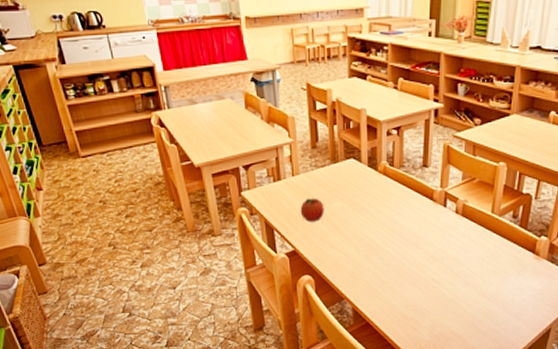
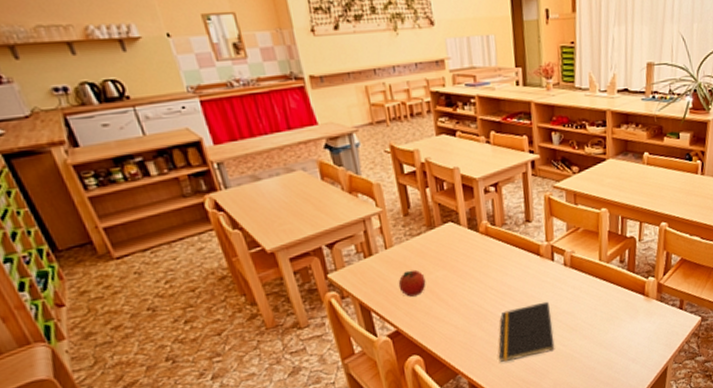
notepad: none [384,244,438,295] -> present [499,301,555,362]

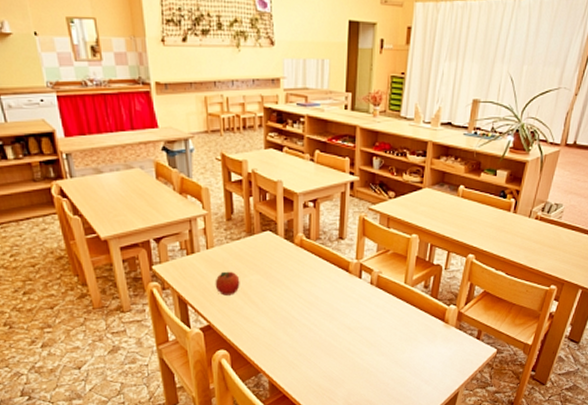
notepad: present [499,301,555,362] -> none [300,315,353,366]

